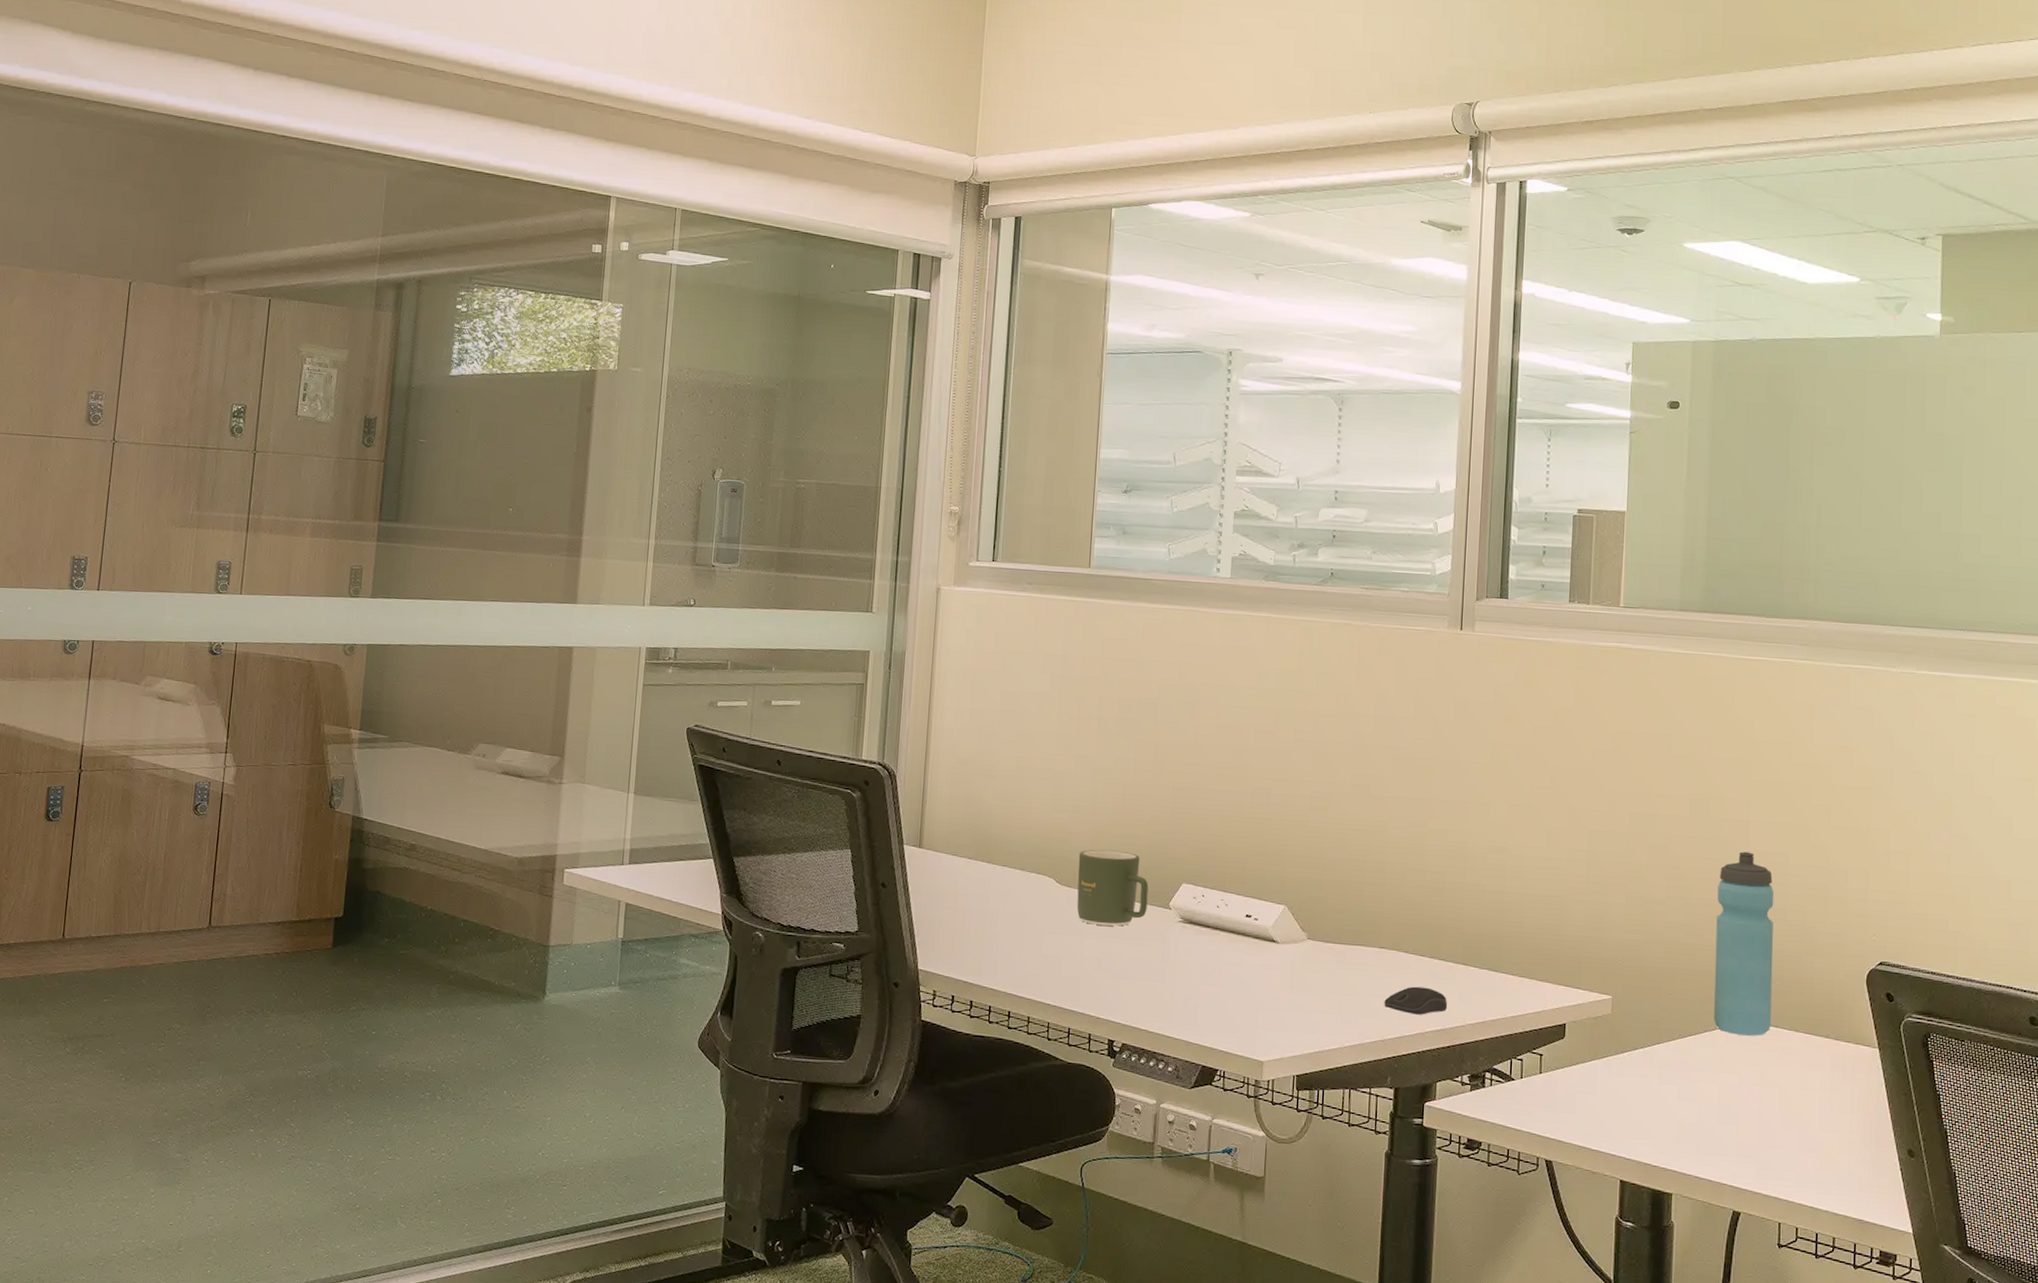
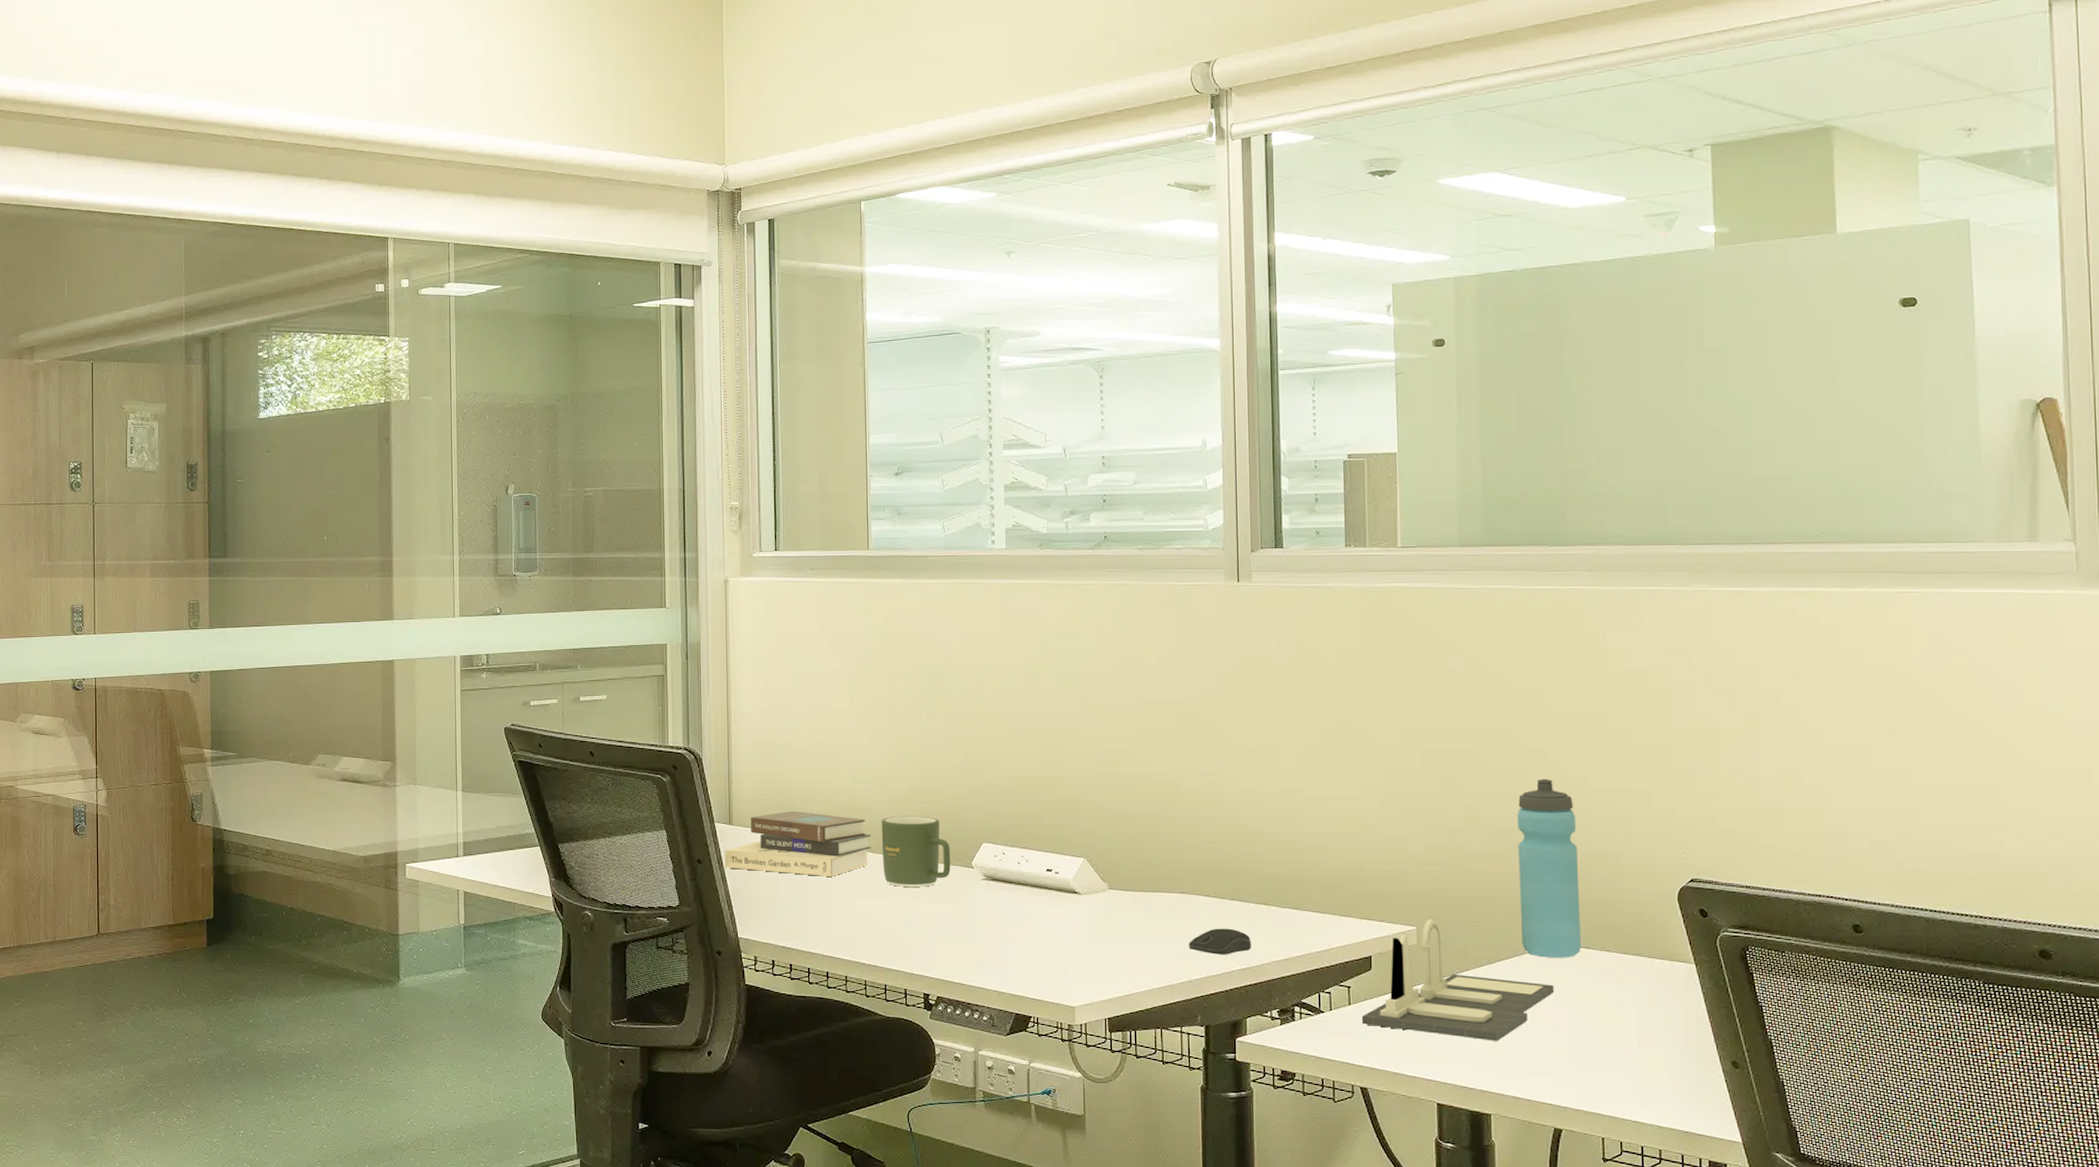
books: none [910,837,1068,910] -> present [725,810,872,876]
desk organizer: none [1551,988,1742,1119] -> present [1361,919,1555,1041]

